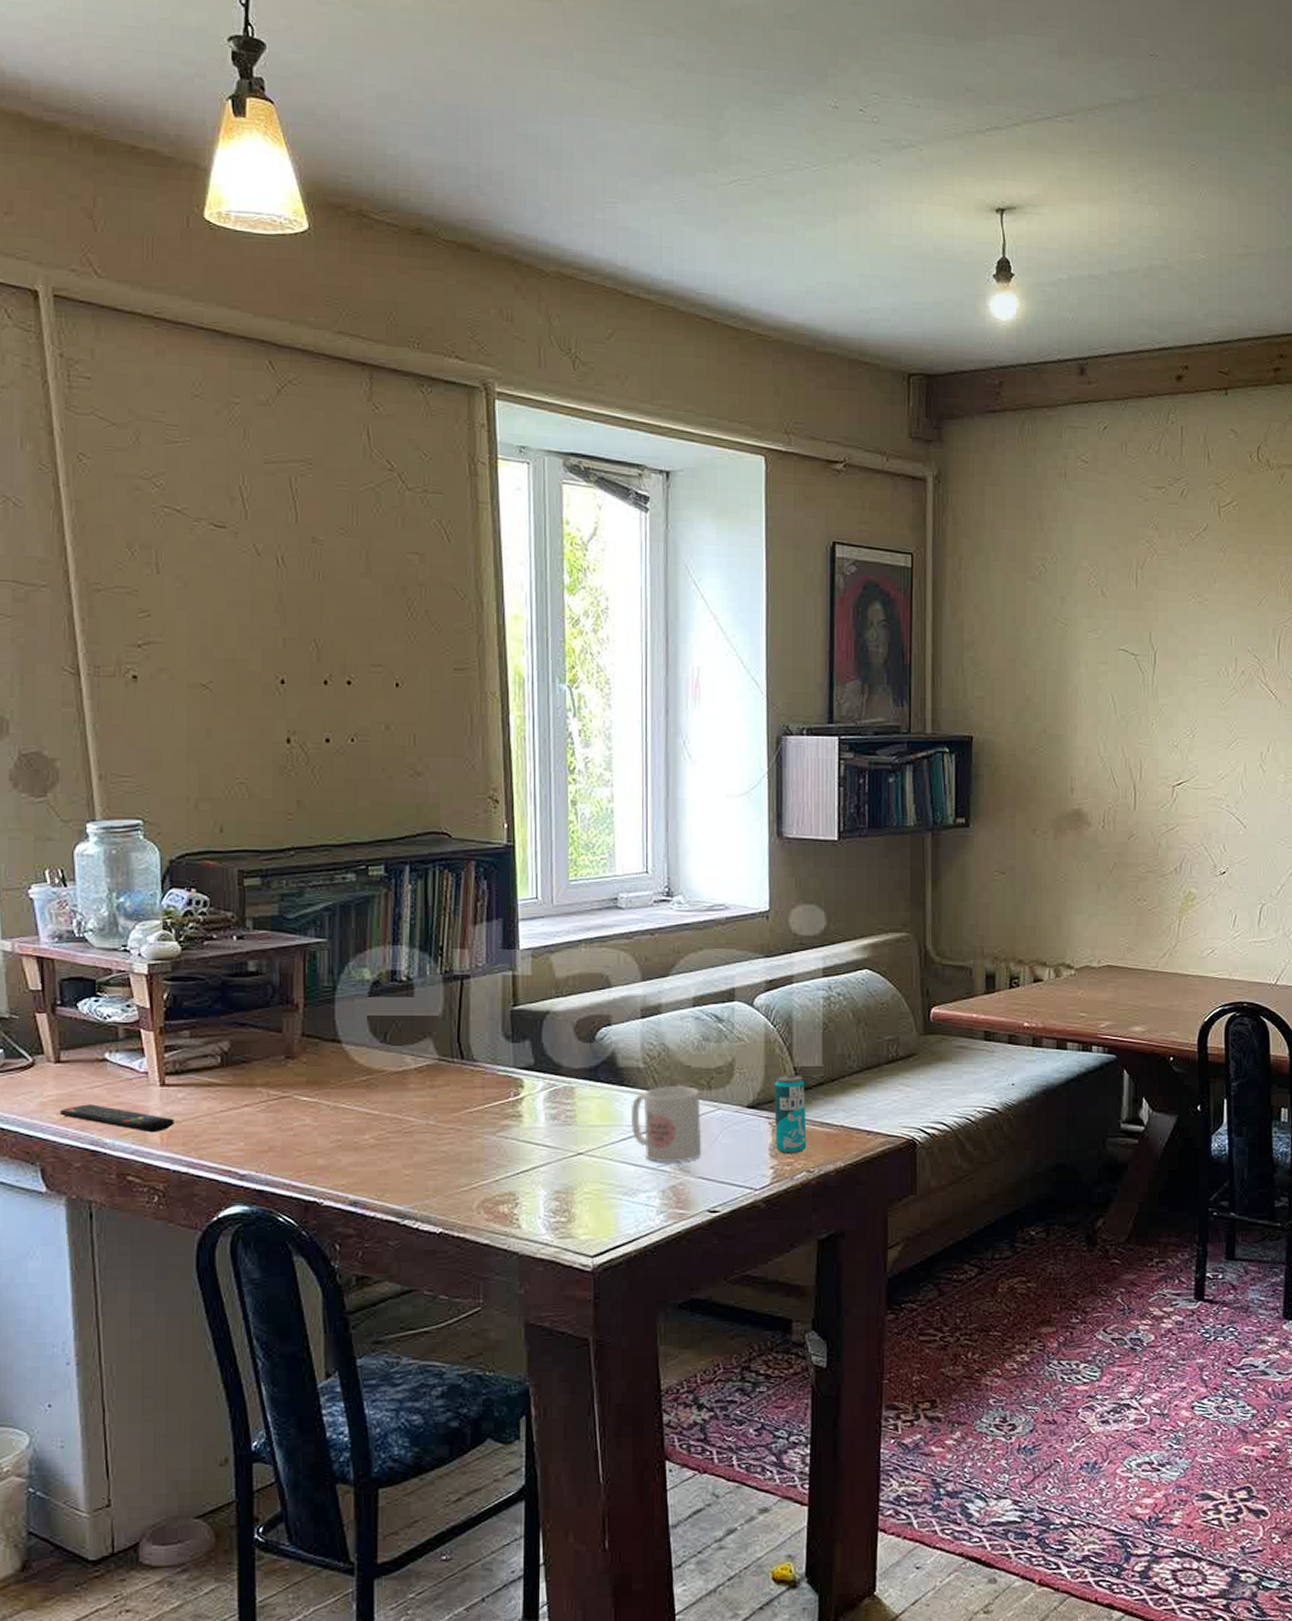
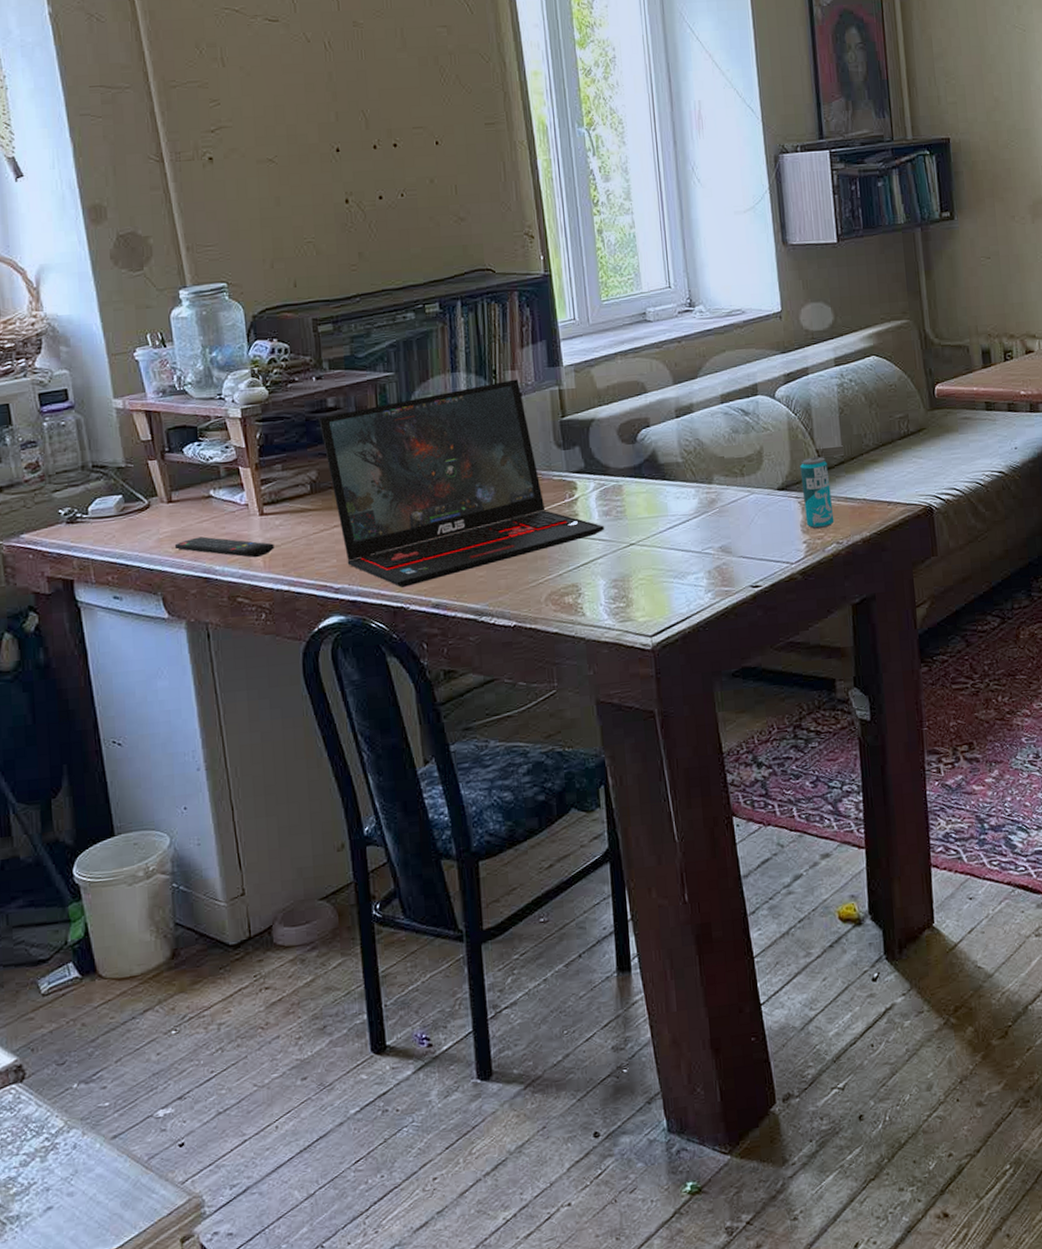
laptop: none [236,959,550,1180] -> present [319,379,604,587]
mug: present [632,1085,702,1162] -> none [674,475,741,546]

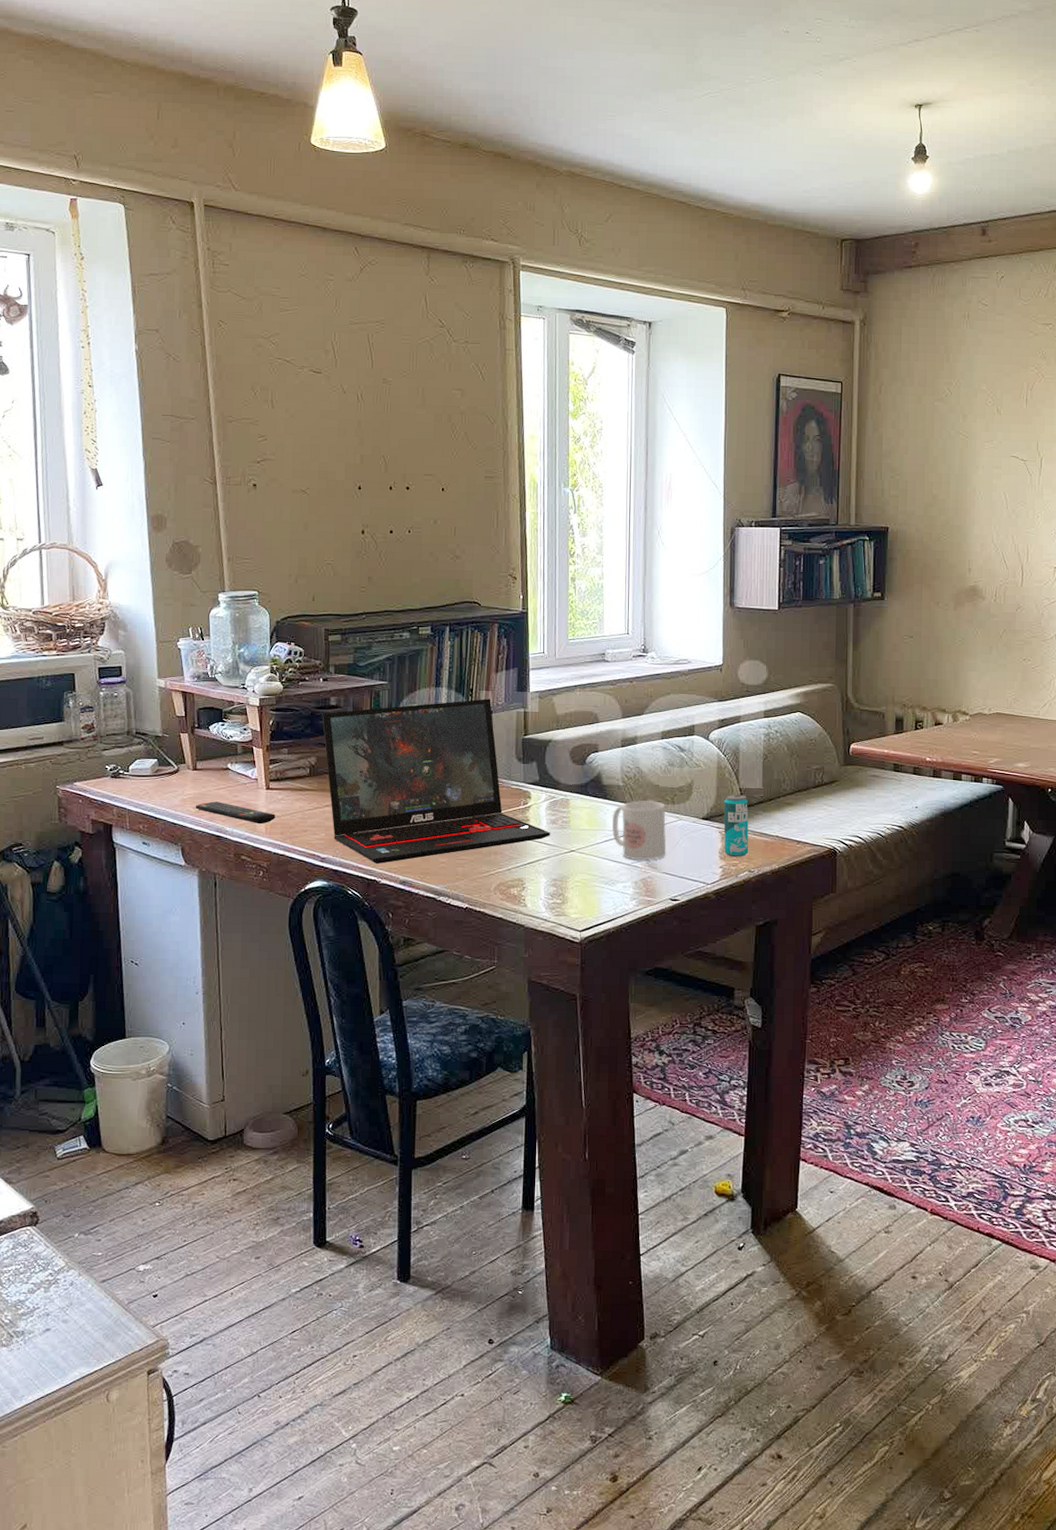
mug: none [674,475,741,546] -> present [612,800,667,860]

